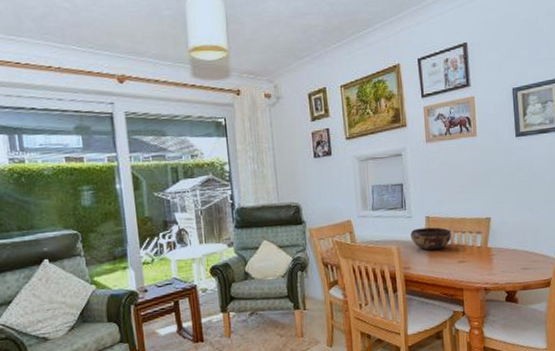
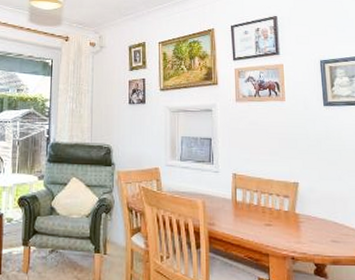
decorative bowl: present [410,227,452,251] -> none [217,184,259,209]

